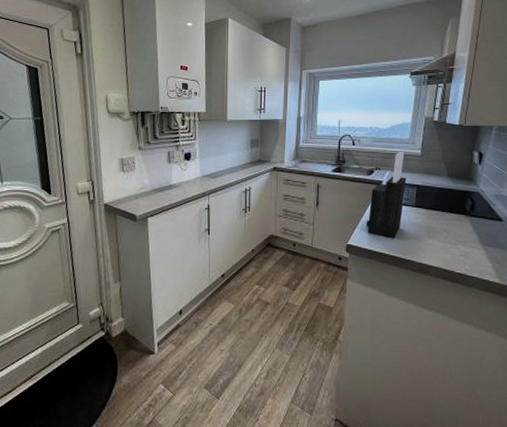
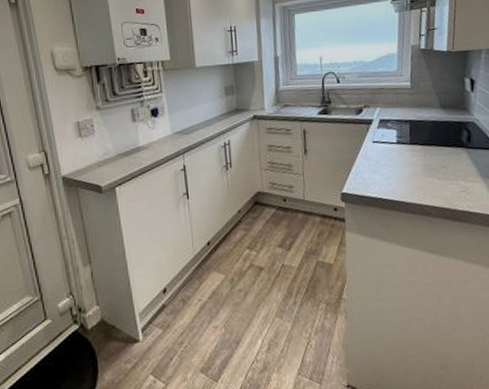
knife block: present [366,151,407,238] -> none [359,84,399,181]

